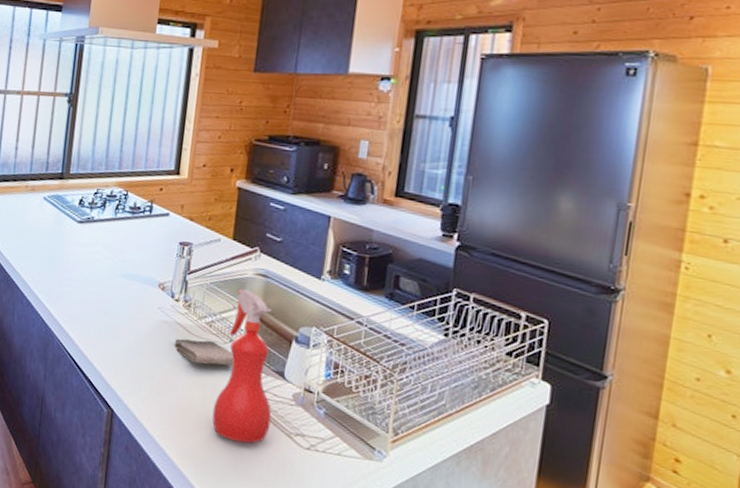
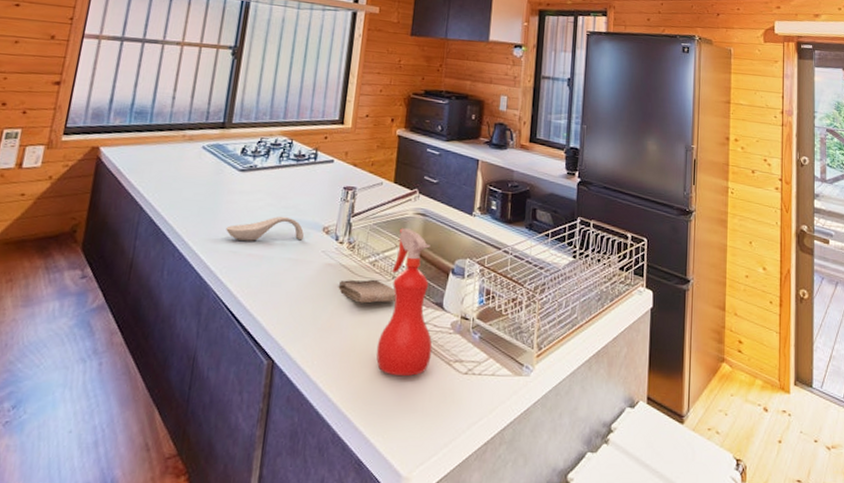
spoon rest: none [67,269,140,294] -> present [226,216,304,241]

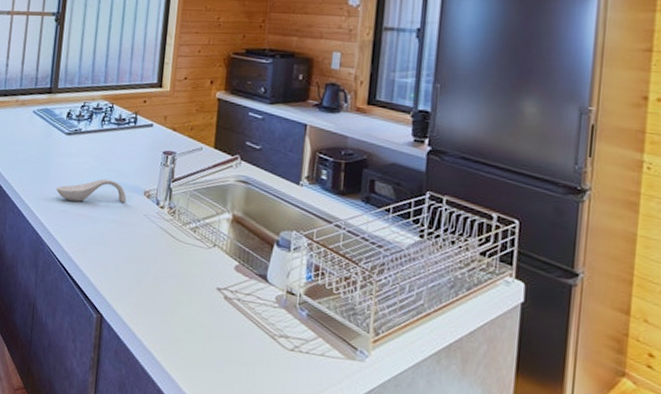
washcloth: present [338,279,396,304] -> none [160,244,218,270]
spray bottle: present [376,228,433,377] -> none [198,195,256,346]

